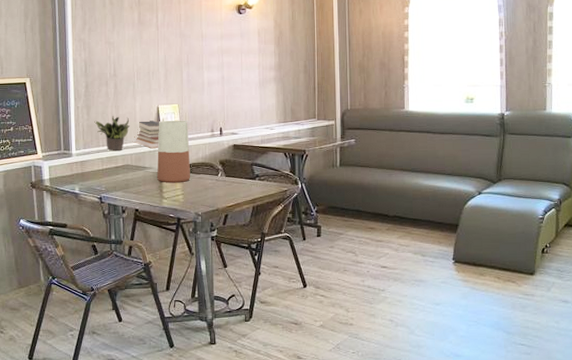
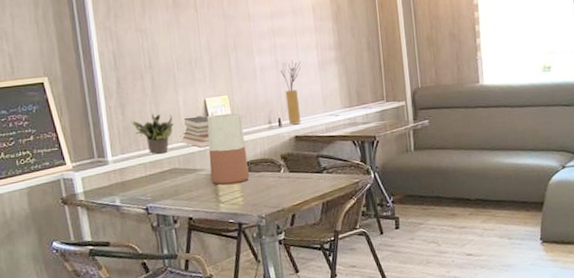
vase: none [226,76,244,134] -> present [281,59,301,124]

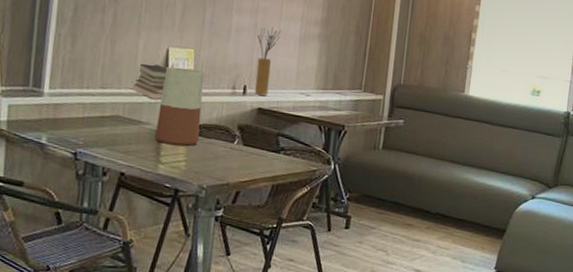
potted plant: present [131,114,174,155] -> none [80,52,127,98]

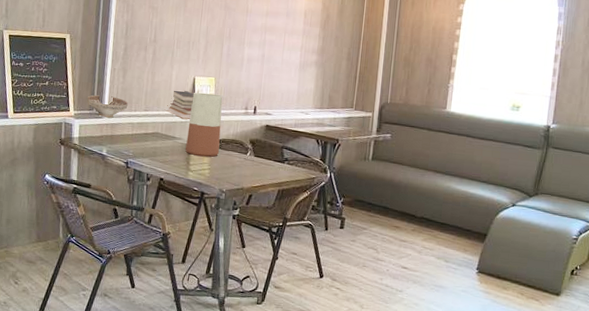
decorative bowl: none [19,66,78,97] -> present [87,95,128,118]
vase: present [254,26,282,95] -> none [263,56,285,115]

